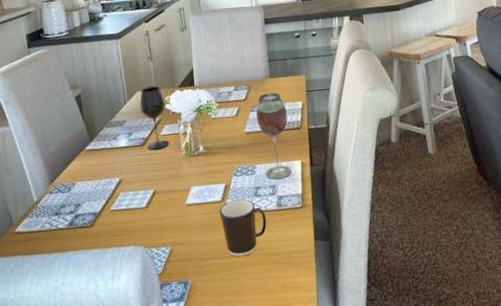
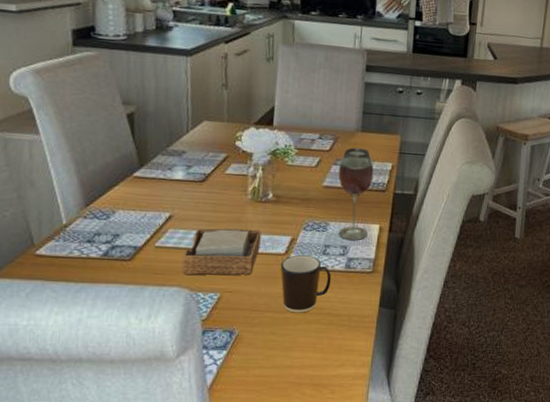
napkin holder: none [134,181,199,233] -> present [181,228,261,276]
wine glass: present [139,85,169,150] -> none [204,117,236,189]

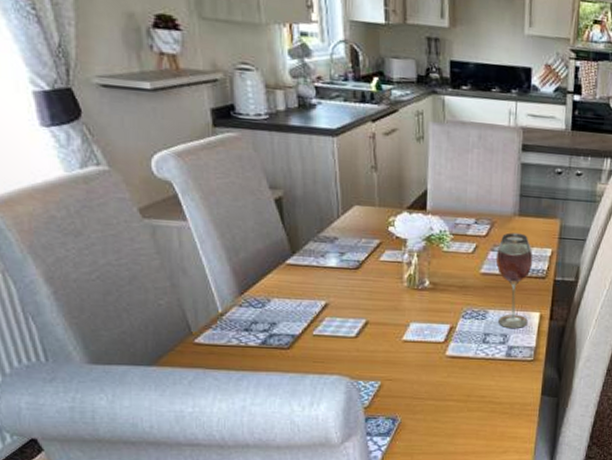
napkin holder: present [181,228,261,276] -> none [340,316,419,364]
mug: present [280,255,331,313] -> none [440,343,492,401]

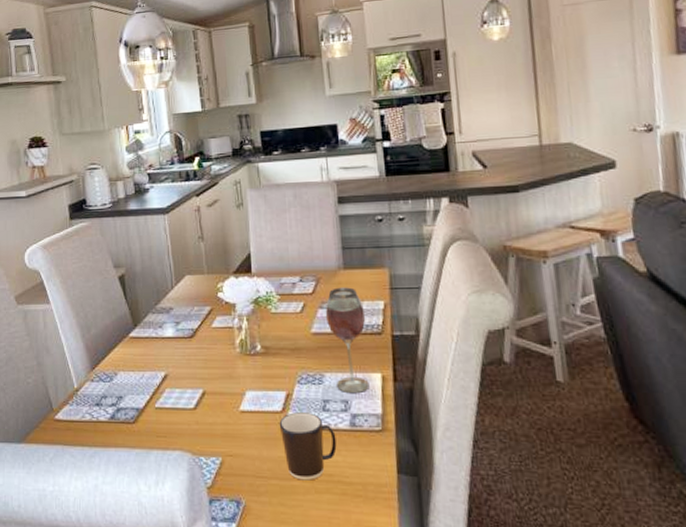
mug: none [440,343,492,401] -> present [279,412,337,481]

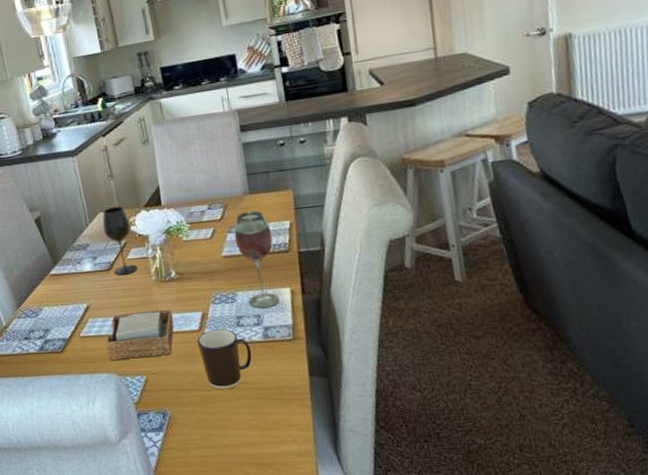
napkin holder: none [181,385,256,437] -> present [105,309,174,360]
wine glass: none [188,269,221,344] -> present [102,206,137,275]

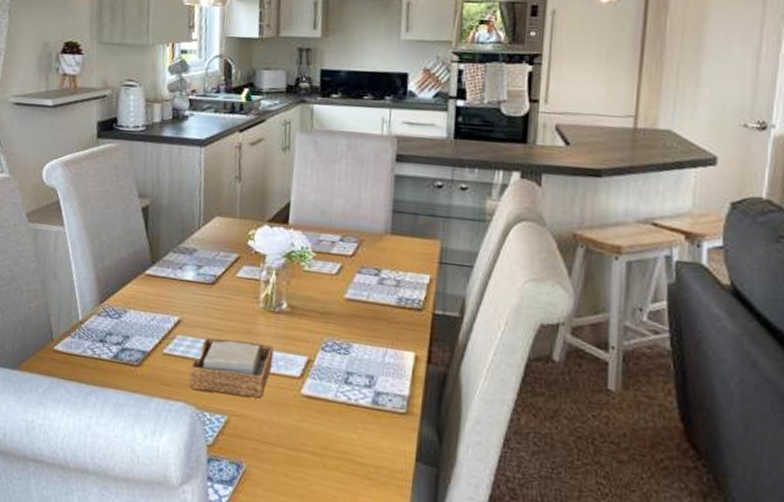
wine glass: present [102,206,137,275] -> none [216,213,249,295]
mug: present [197,329,252,390] -> none [294,380,355,455]
wineglass: present [234,210,280,308] -> none [362,253,407,370]

